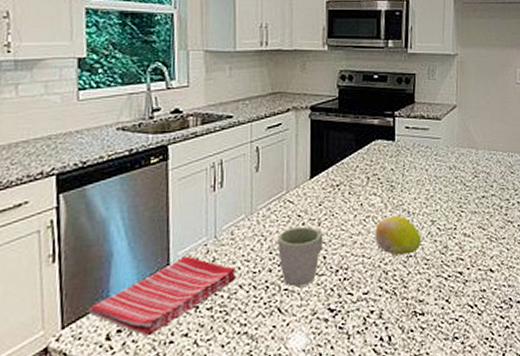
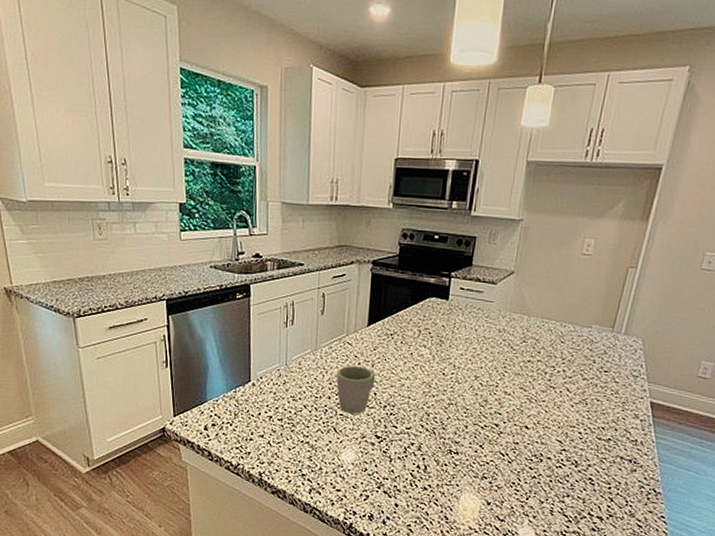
dish towel: present [88,255,235,337] -> none [191,376,301,433]
fruit: present [375,215,422,256] -> none [421,366,464,402]

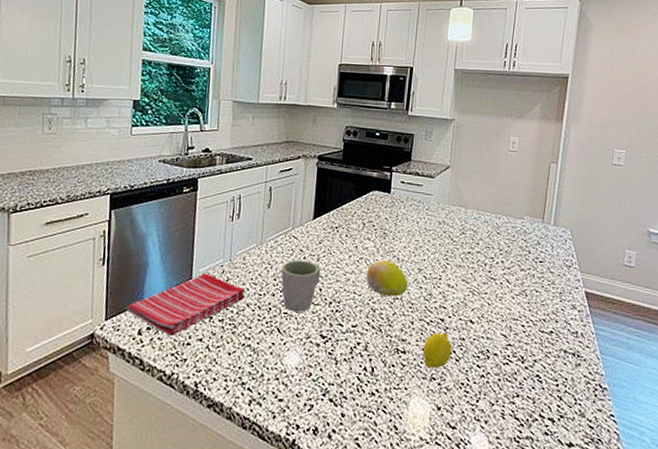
dish towel: none [191,376,301,433] -> present [126,273,245,337]
fruit: none [421,366,464,402] -> present [366,260,409,297]
fruit: none [475,436,505,469] -> present [422,332,452,369]

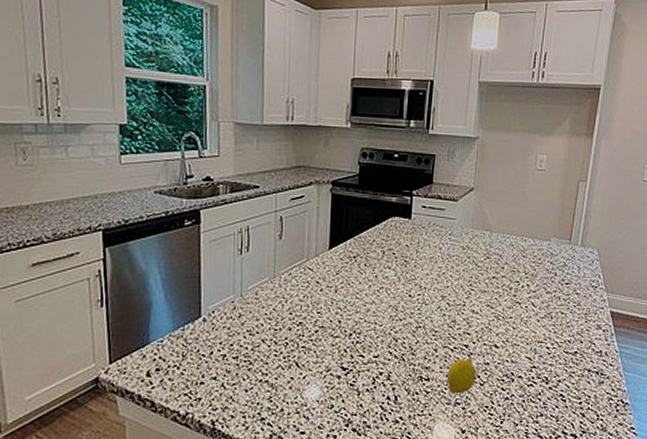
dish towel: present [126,273,245,337] -> none [131,310,259,377]
mug: present [281,259,321,312] -> none [297,292,339,345]
fruit: present [366,260,409,297] -> none [387,288,431,325]

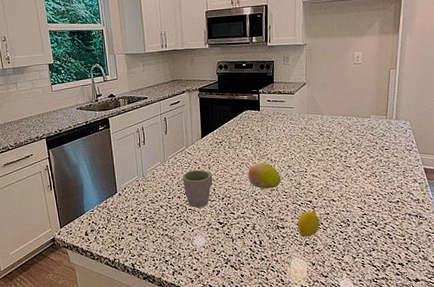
mug: none [297,292,339,345] -> present [183,169,213,208]
fruit: none [387,288,431,325] -> present [248,162,281,189]

